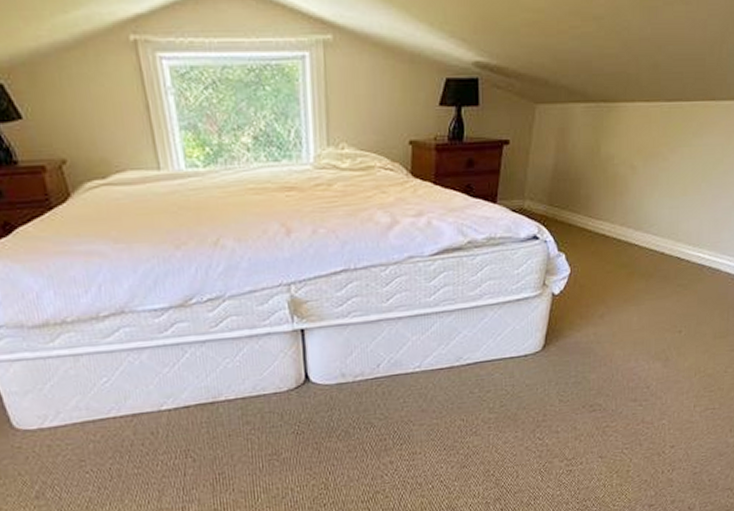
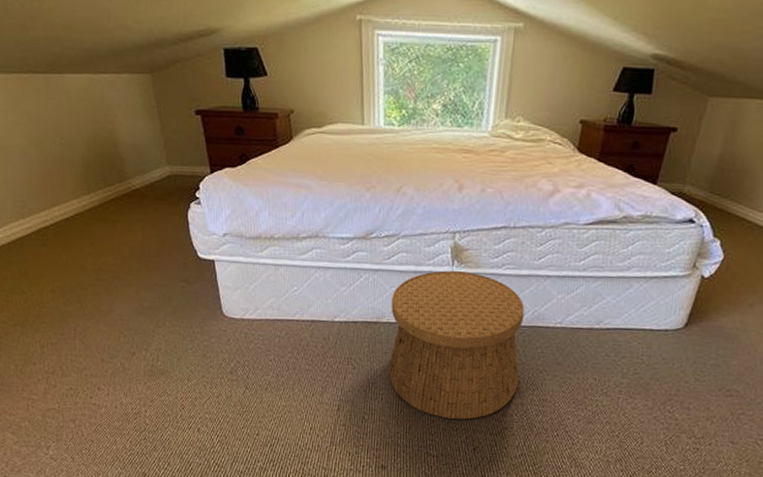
basket: none [226,327,384,496] -> present [389,270,525,420]

